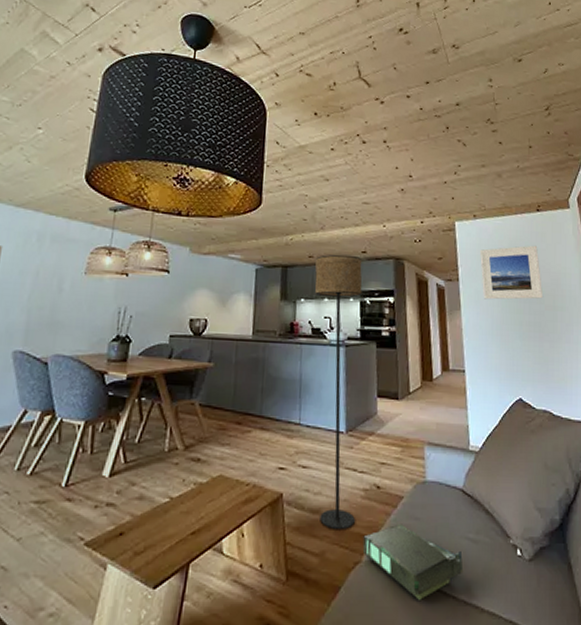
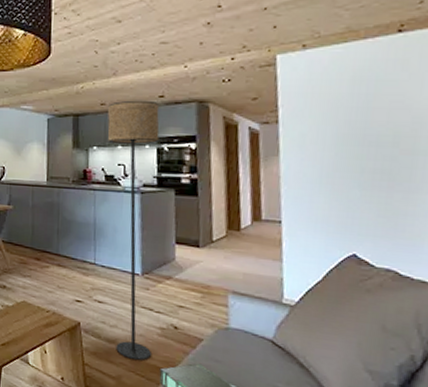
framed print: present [480,245,544,300] -> none [308,76,399,144]

